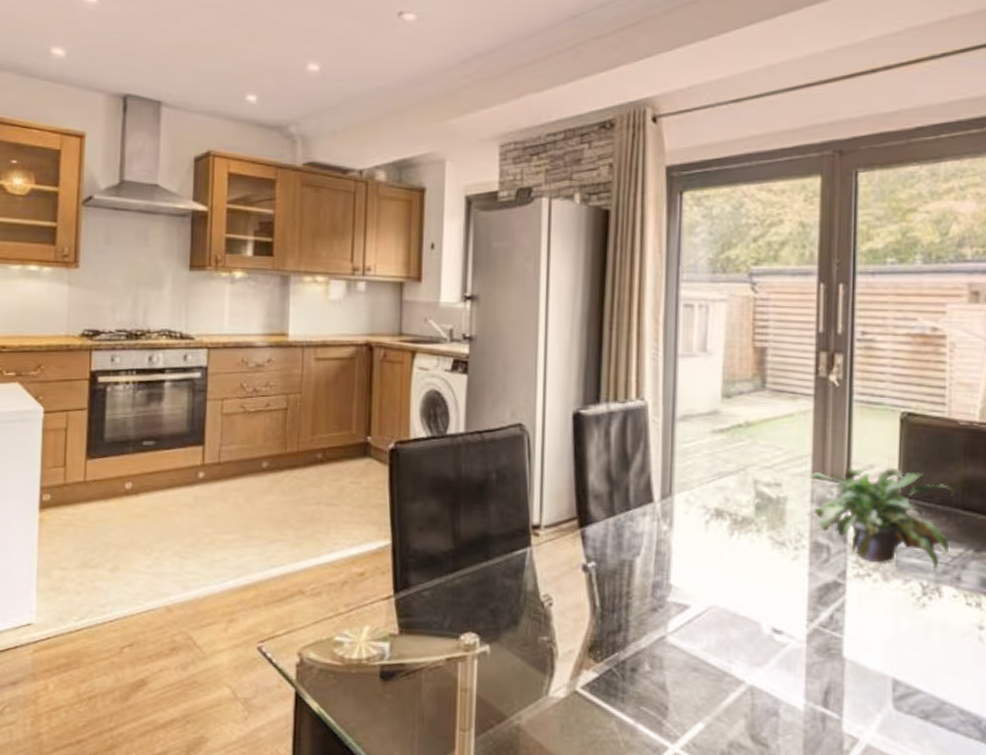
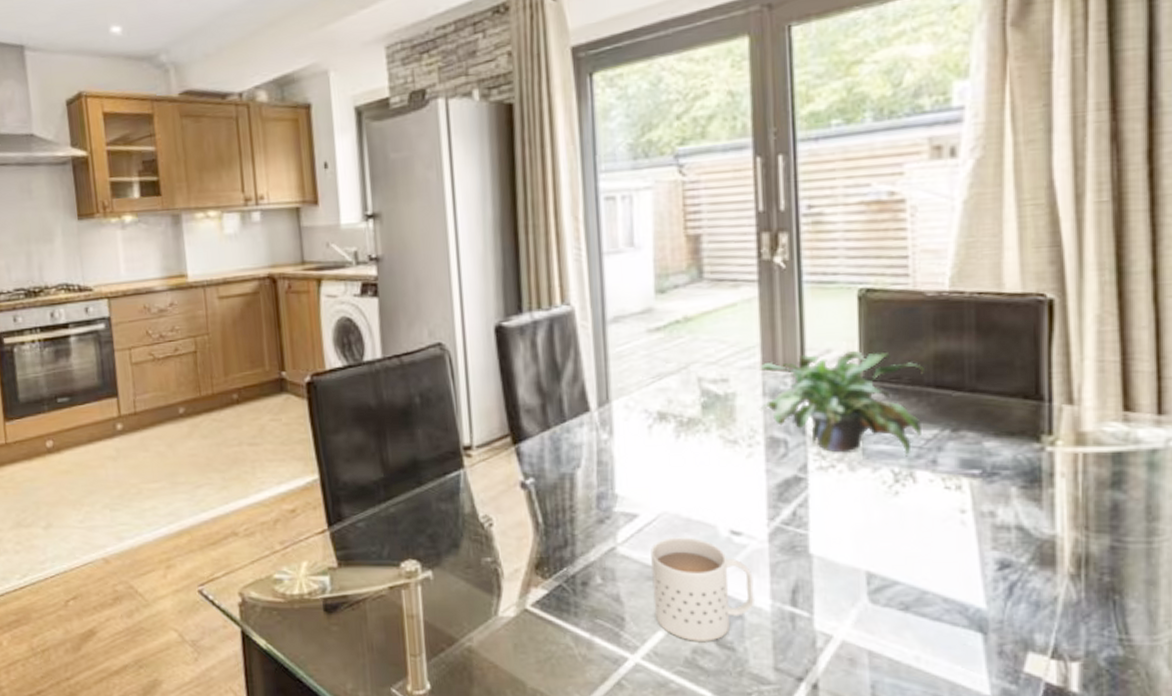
mug: none [697,630,790,736] -> present [651,537,754,641]

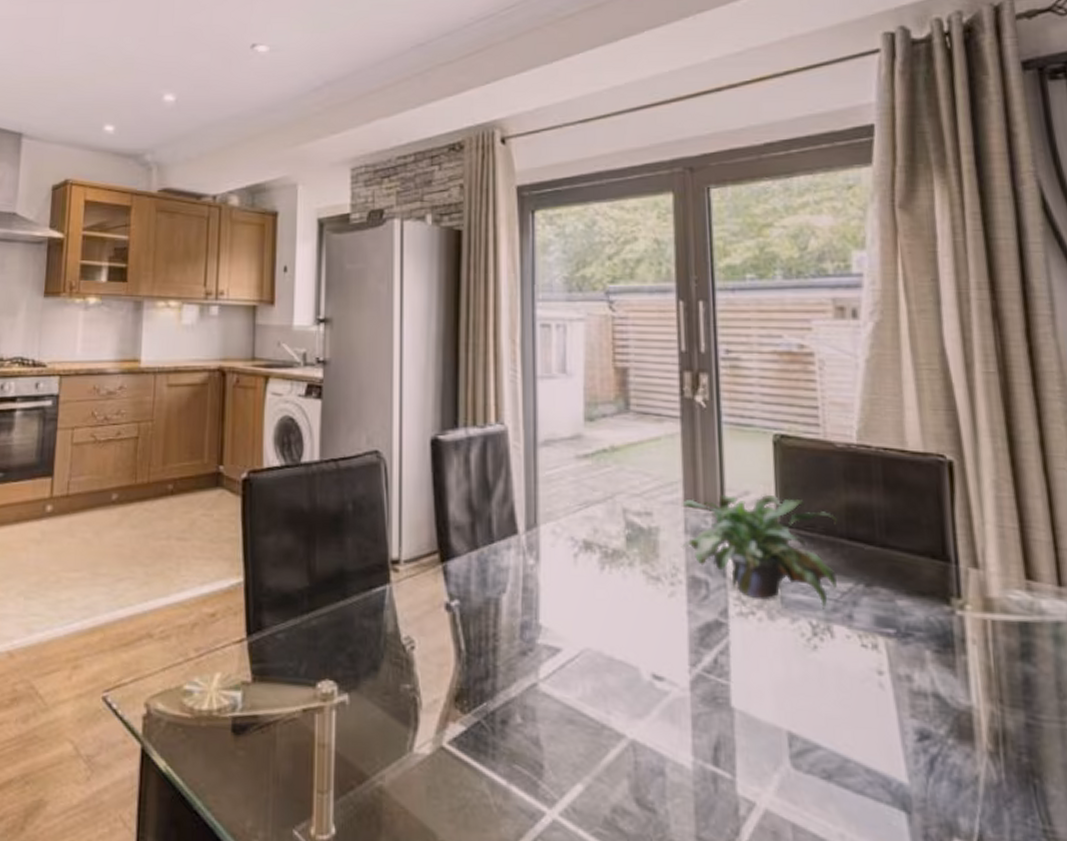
mug: present [651,537,754,641] -> none [572,677,676,800]

